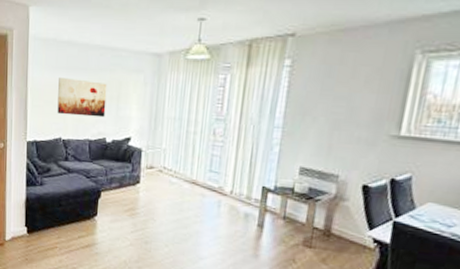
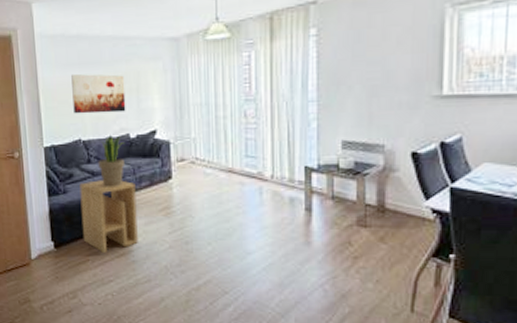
side table: none [53,177,106,243] -> present [79,180,138,253]
potted plant: none [74,136,102,185] -> present [98,134,126,187]

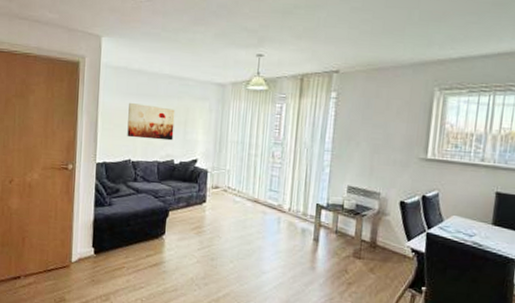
side table: present [79,180,138,253] -> none [121,197,174,262]
potted plant: present [98,134,126,187] -> none [143,158,170,205]

